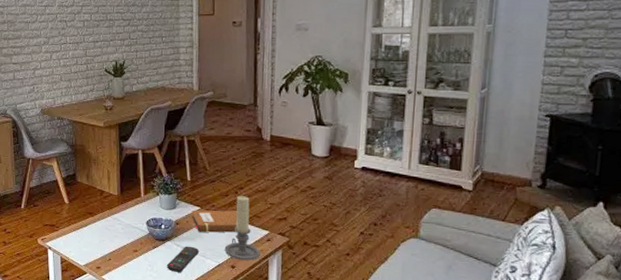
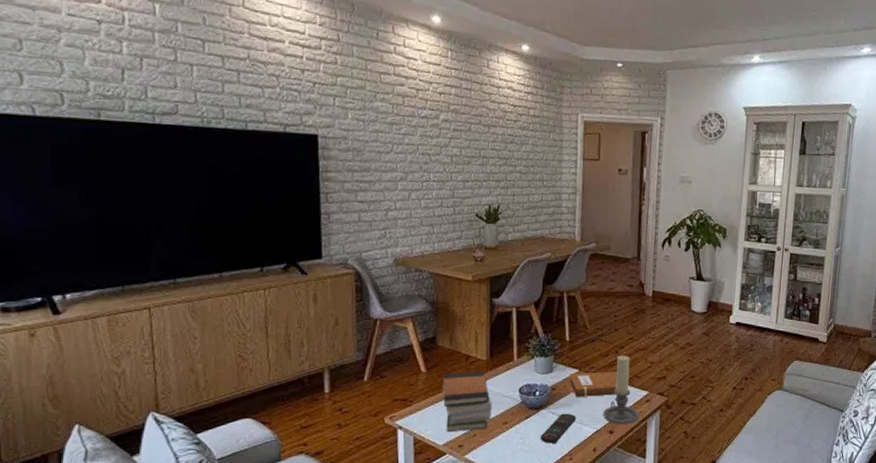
book stack: none [82,204,124,255] -> present [442,370,492,433]

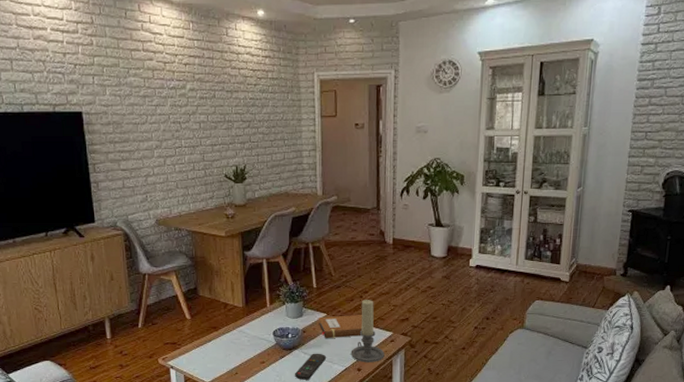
book stack: present [442,370,492,433] -> none [205,316,250,371]

